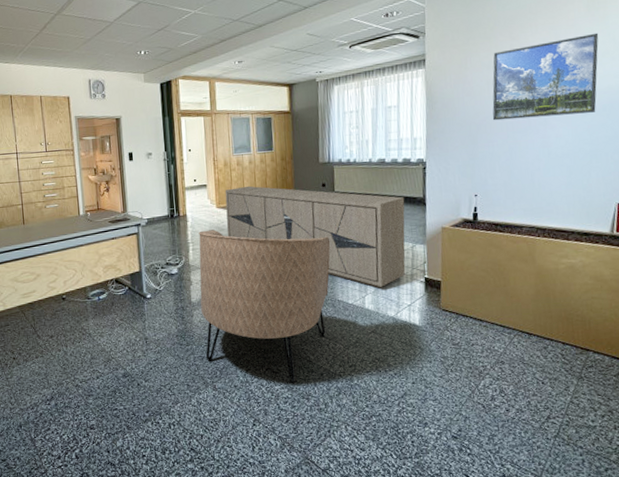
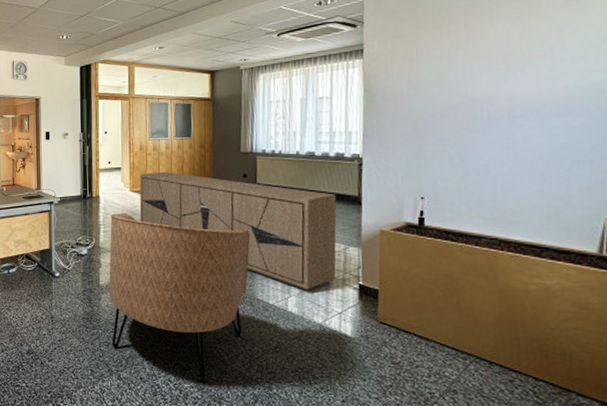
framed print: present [492,33,599,121] -> none [443,24,579,117]

